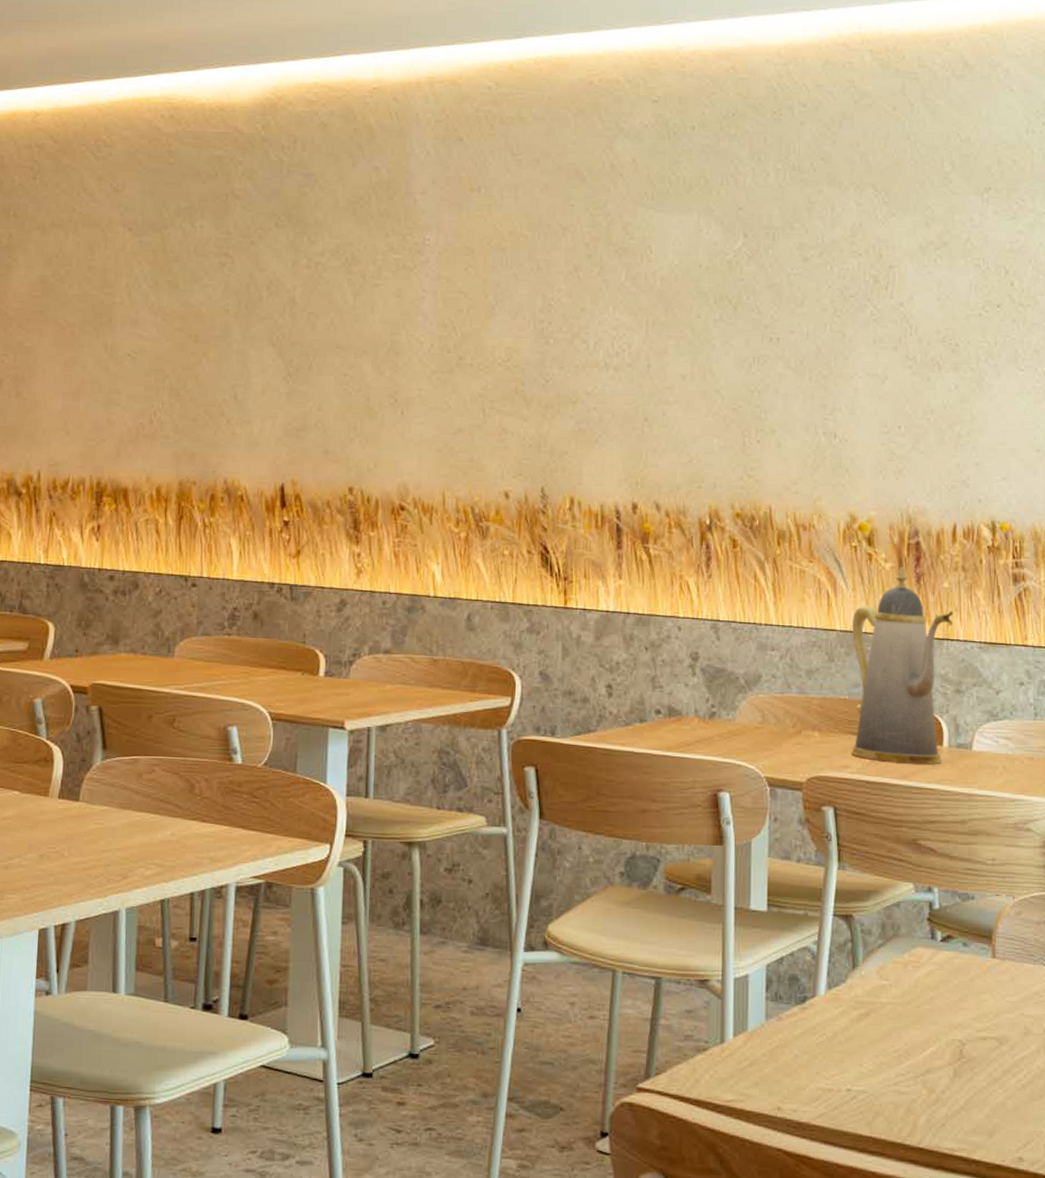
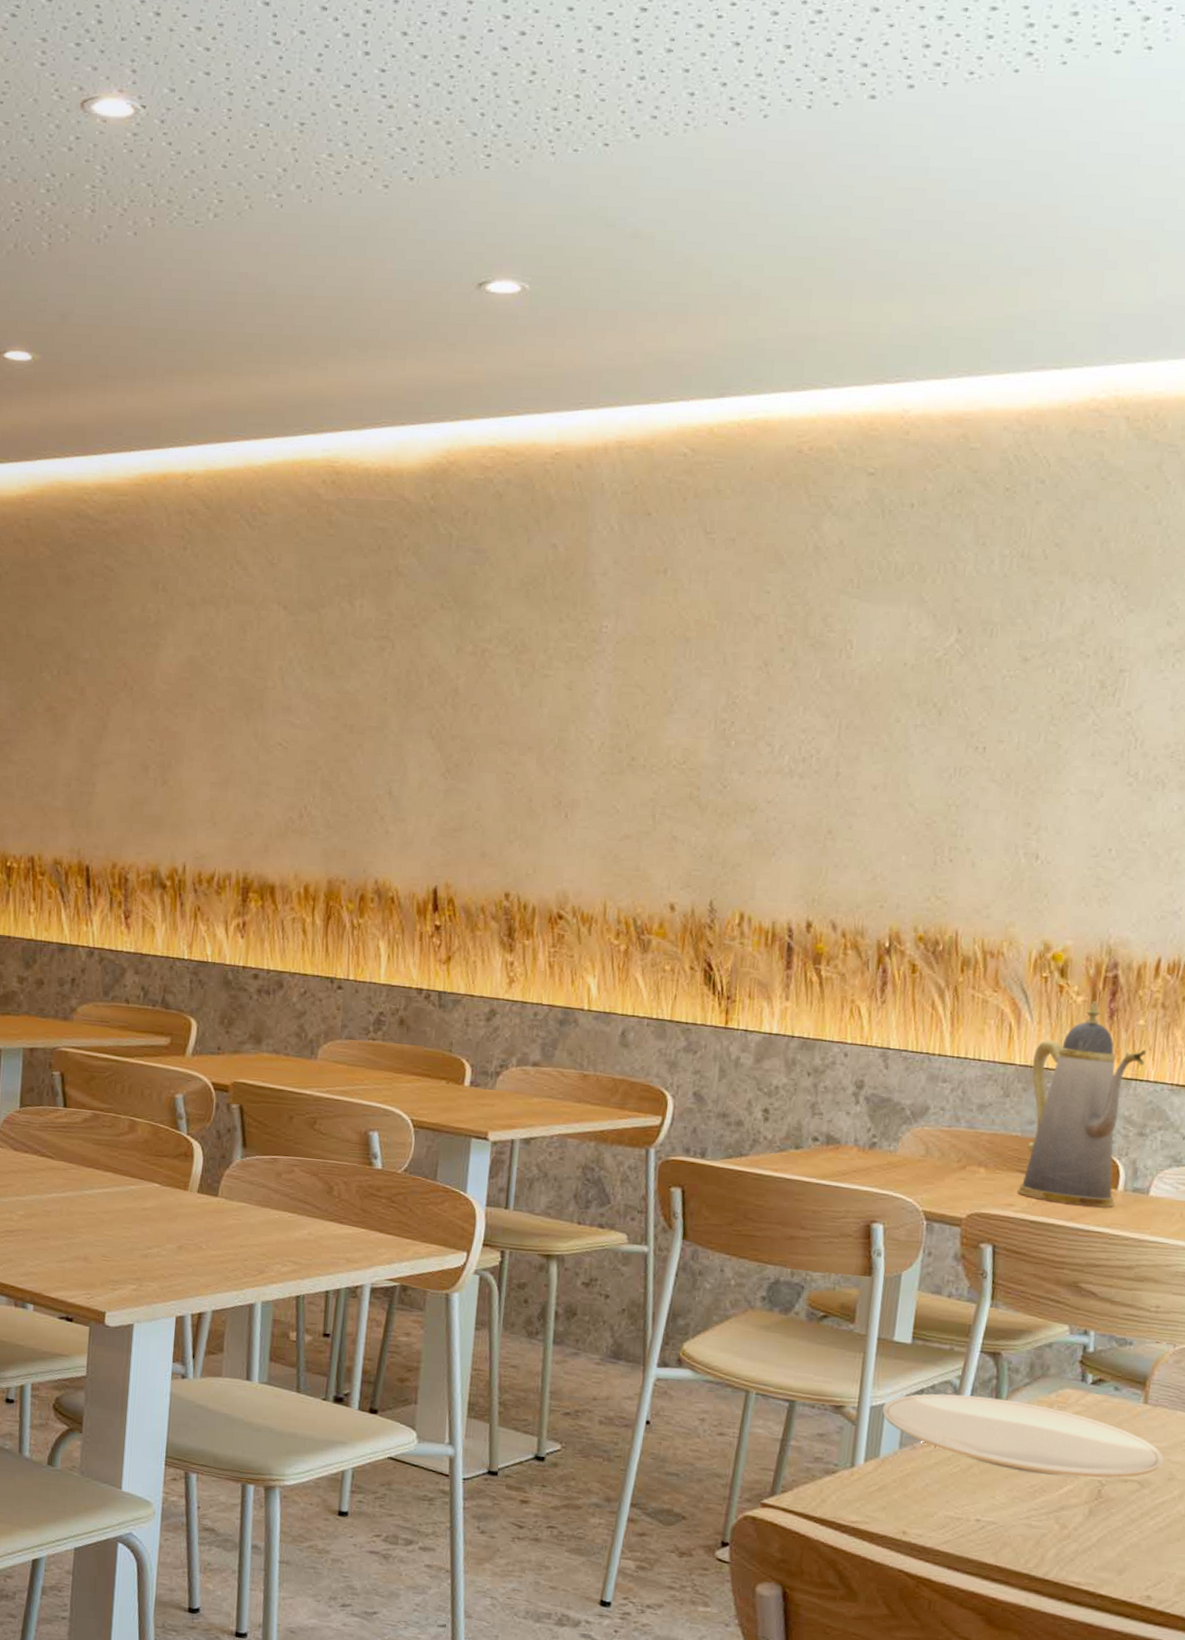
plate: none [745,960,1017,1038] -> present [882,1393,1164,1478]

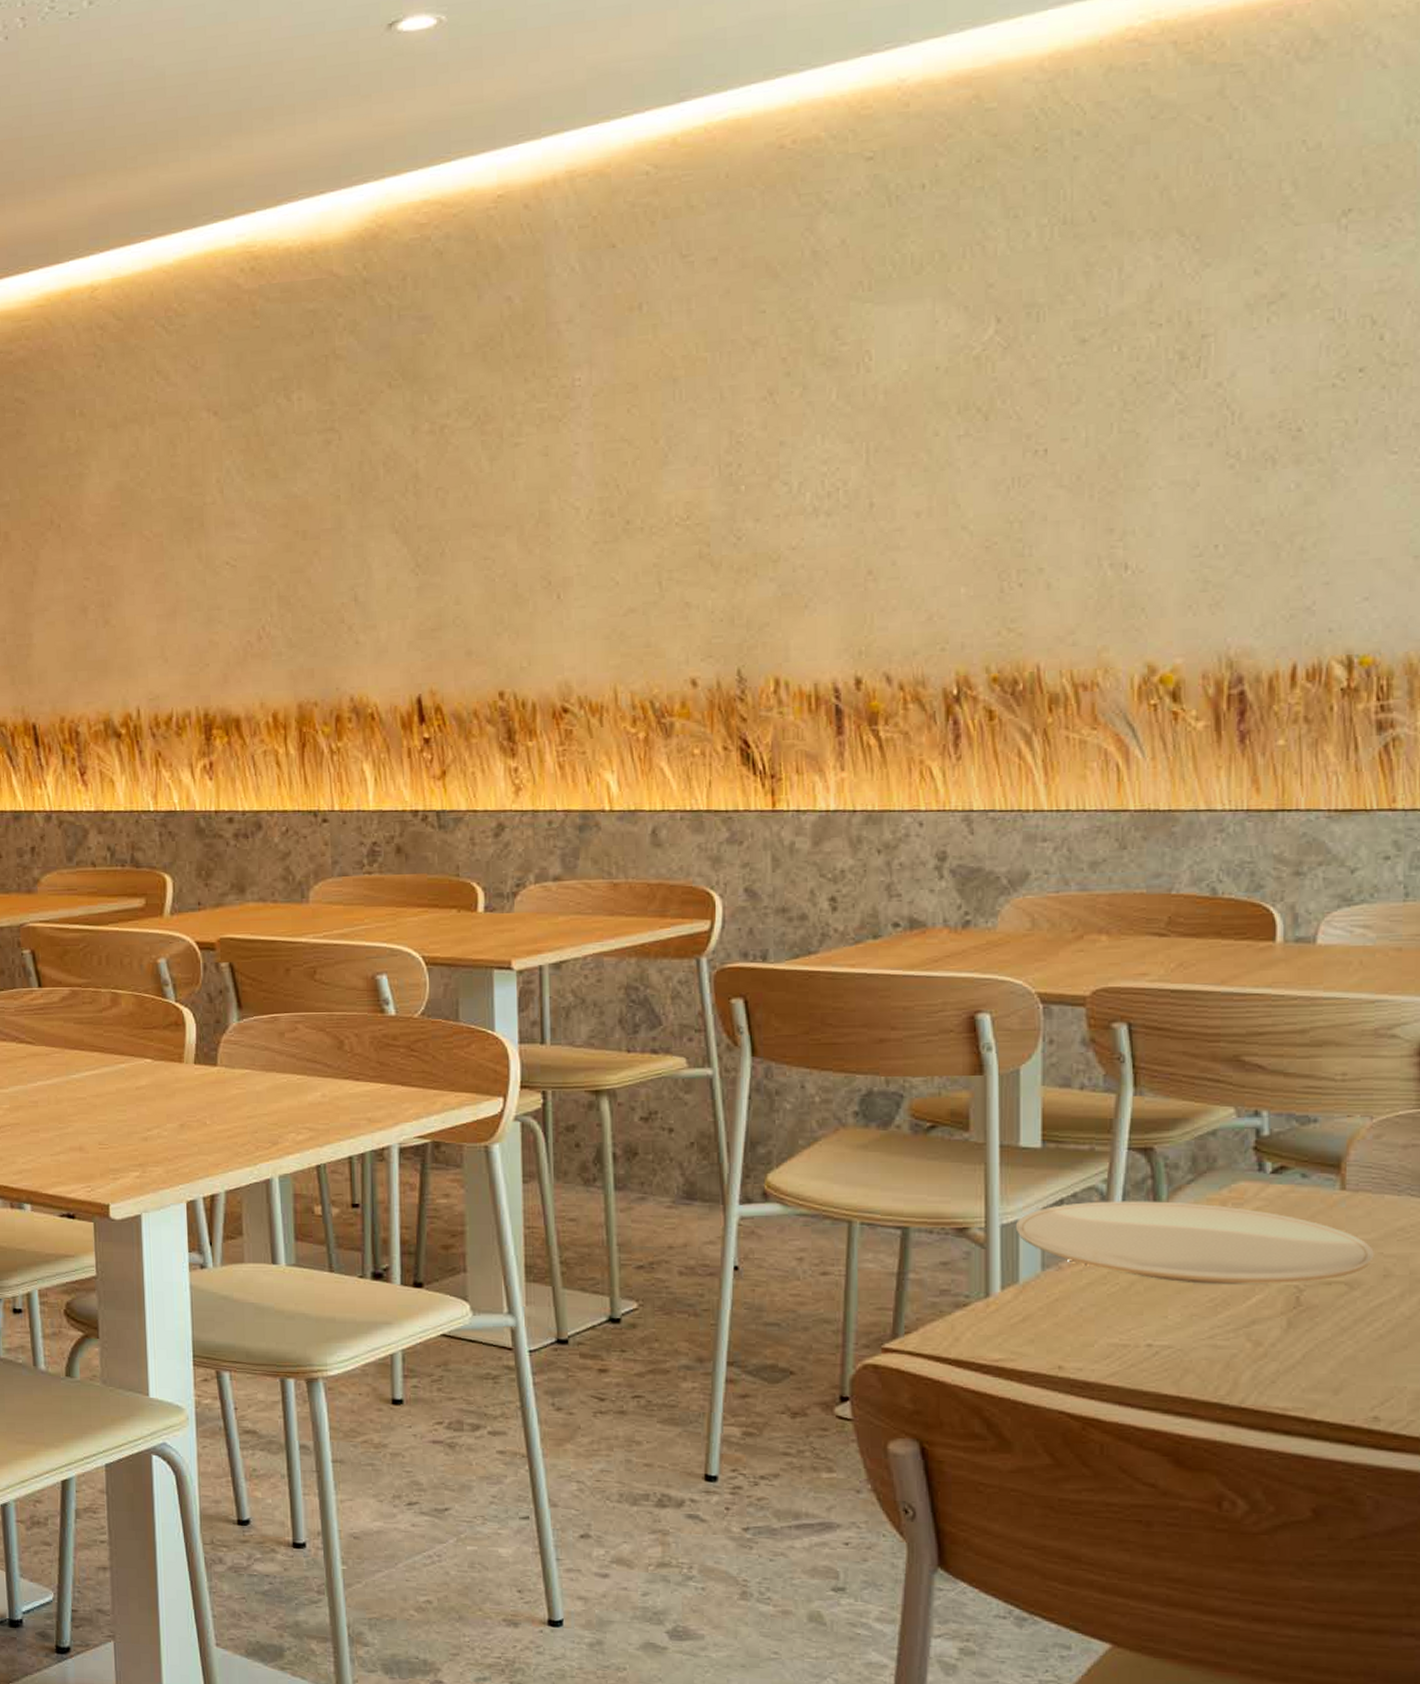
coffee pot: present [1017,1000,1147,1208] -> none [1150,724,1292,966]

